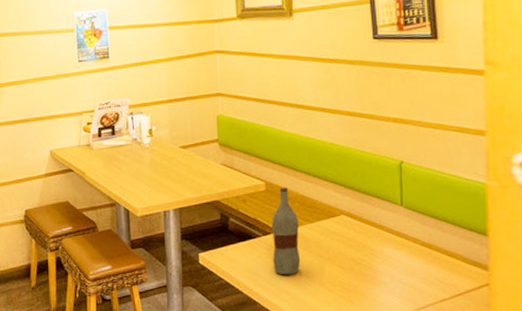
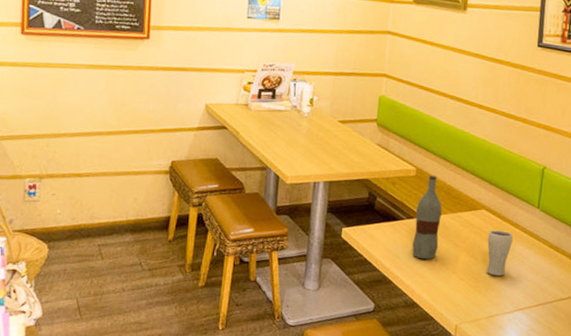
drinking glass: none [352,234,379,284] -> present [486,230,513,277]

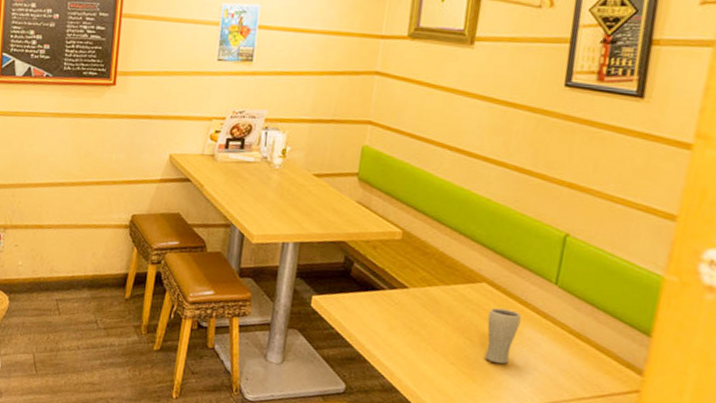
bottle: present [412,175,442,260] -> none [393,239,433,338]

